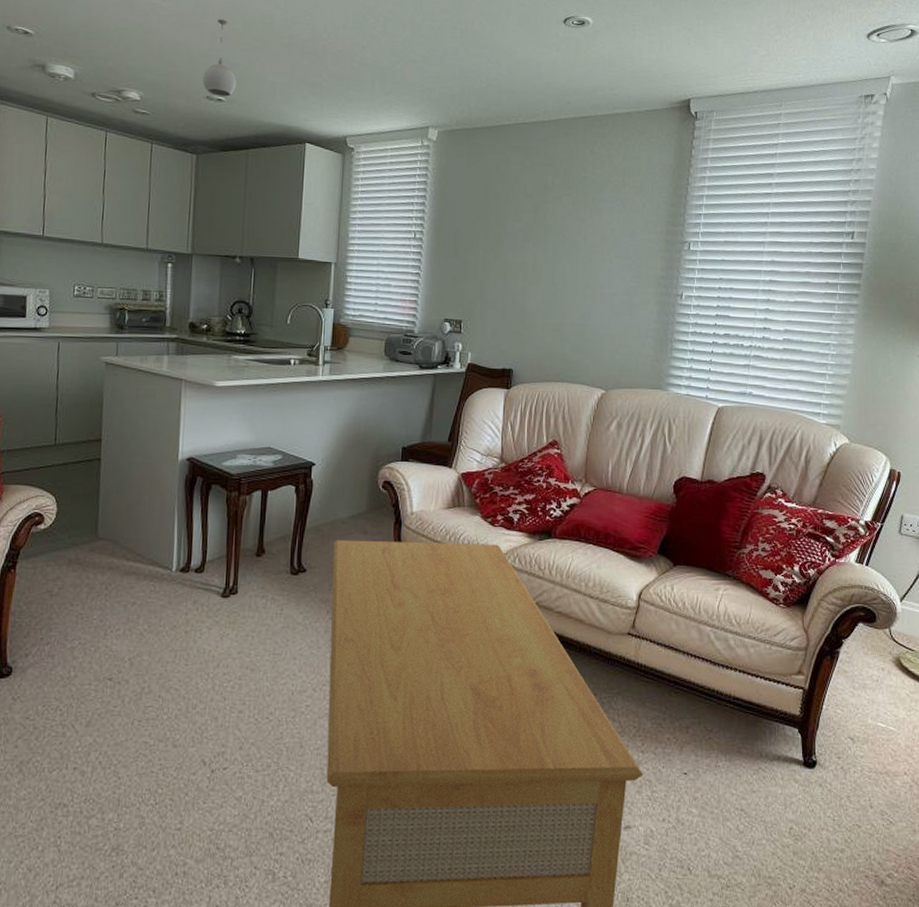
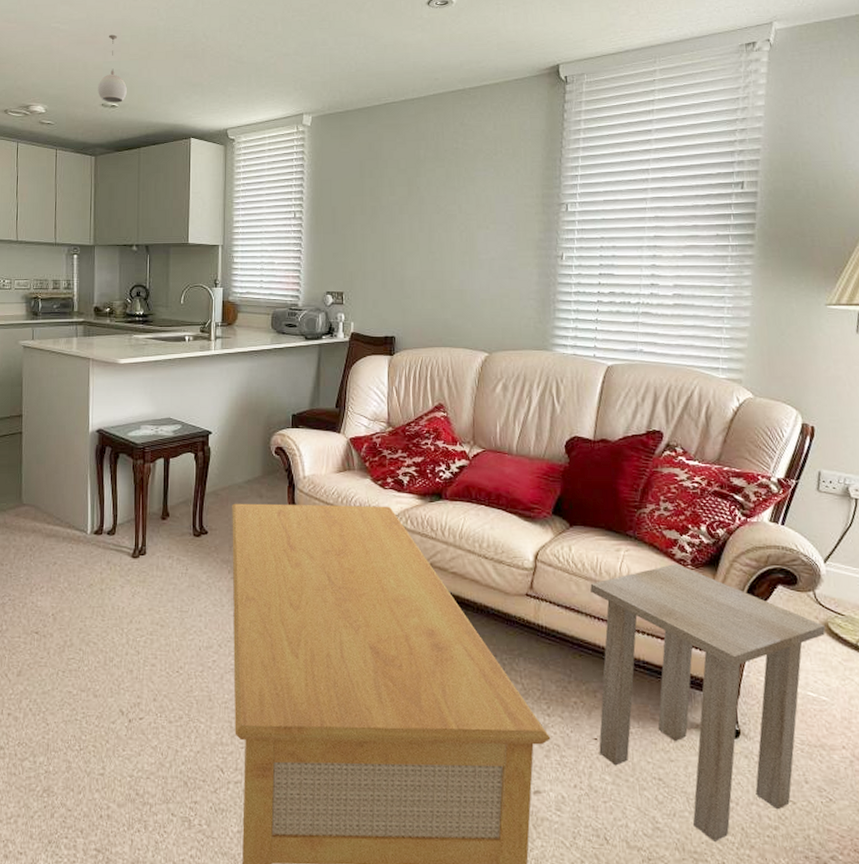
side table: none [688,602,898,866] -> present [590,563,826,842]

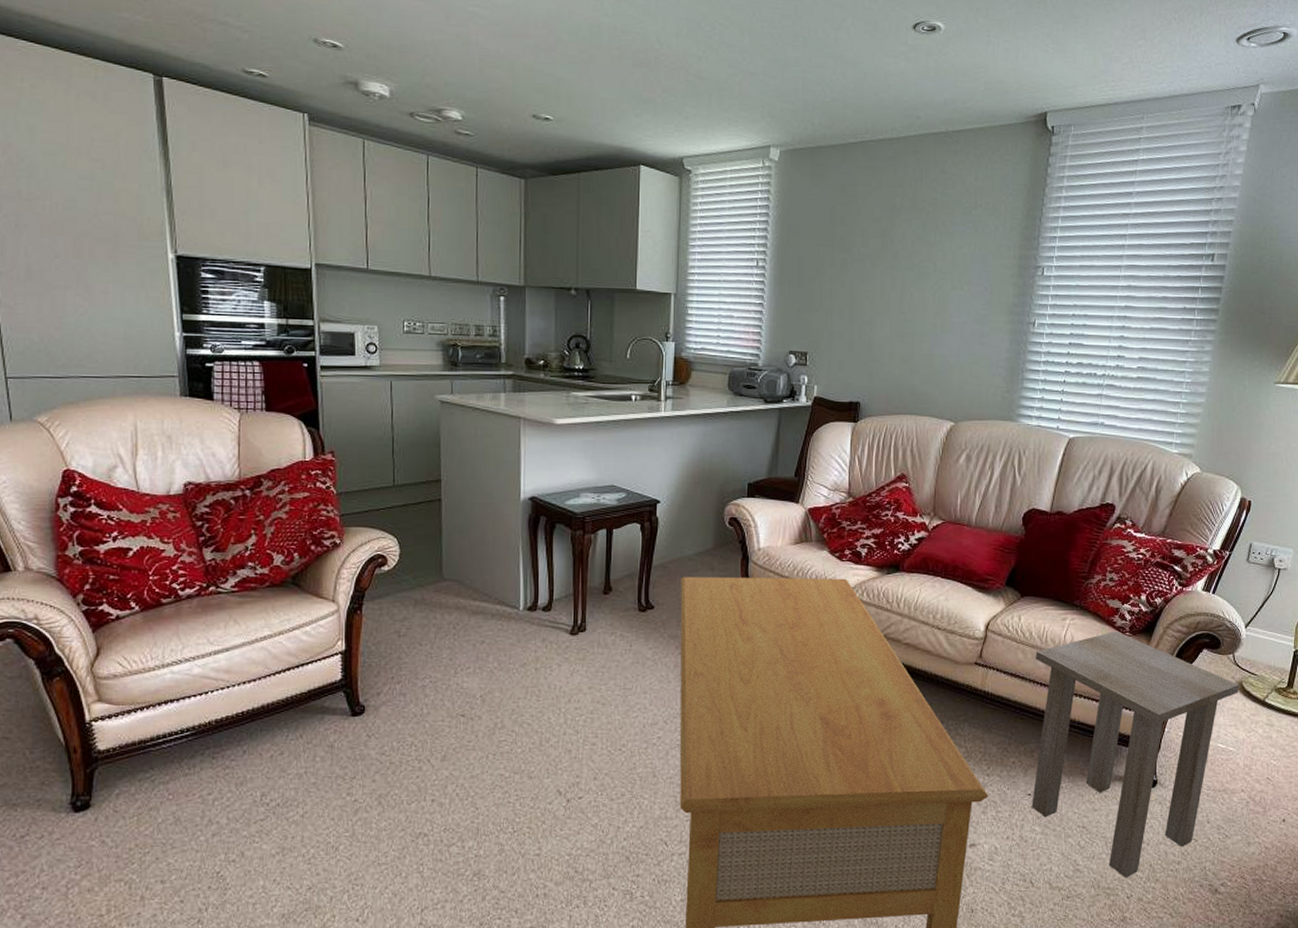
pendant light: present [98,34,127,103] -> none [528,28,564,115]

